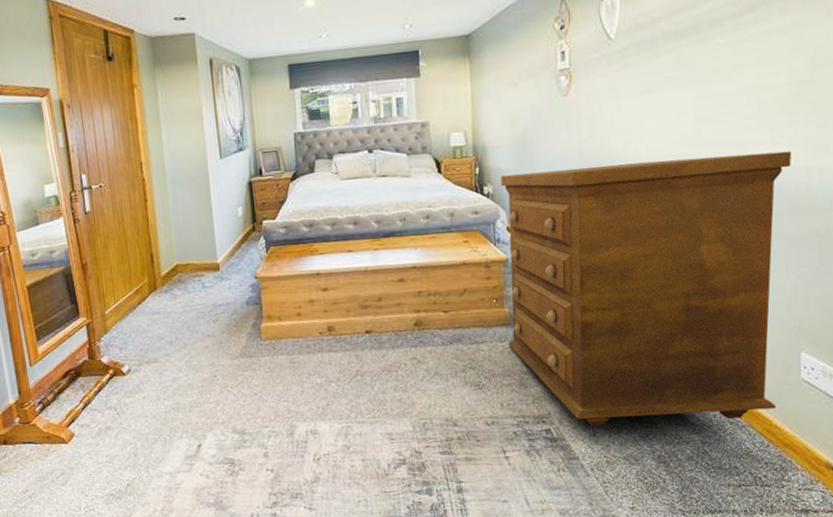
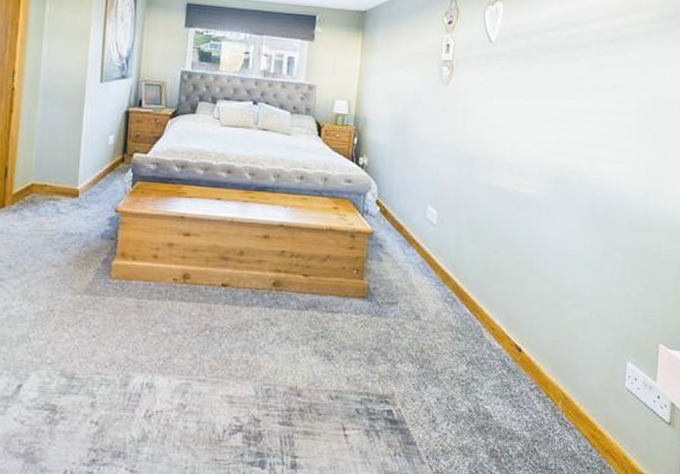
chest of drawers: present [500,151,791,427] -> none [362,149,634,419]

